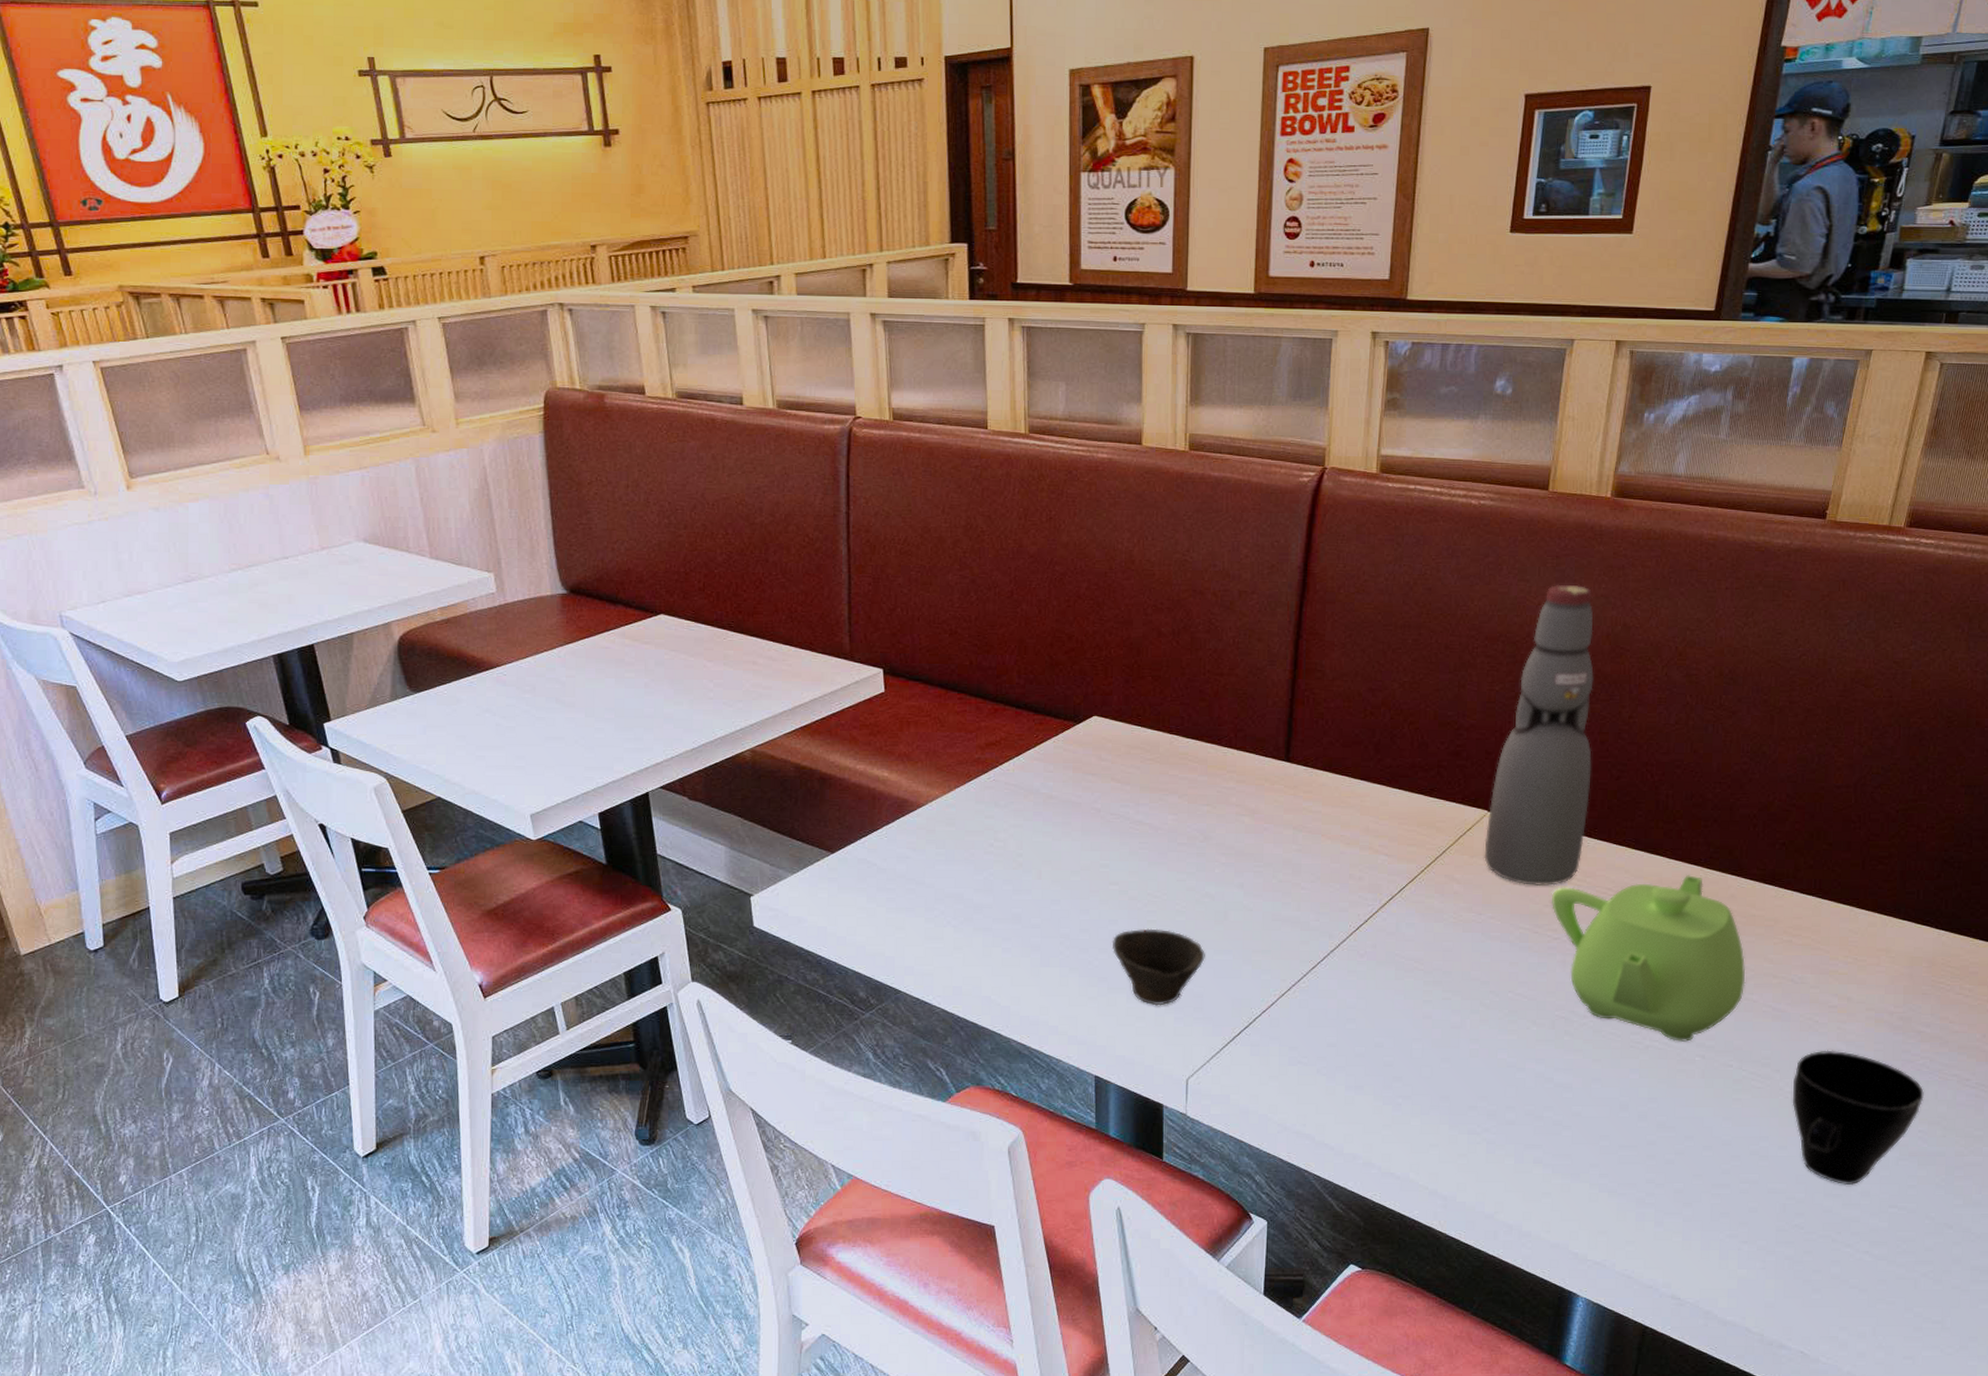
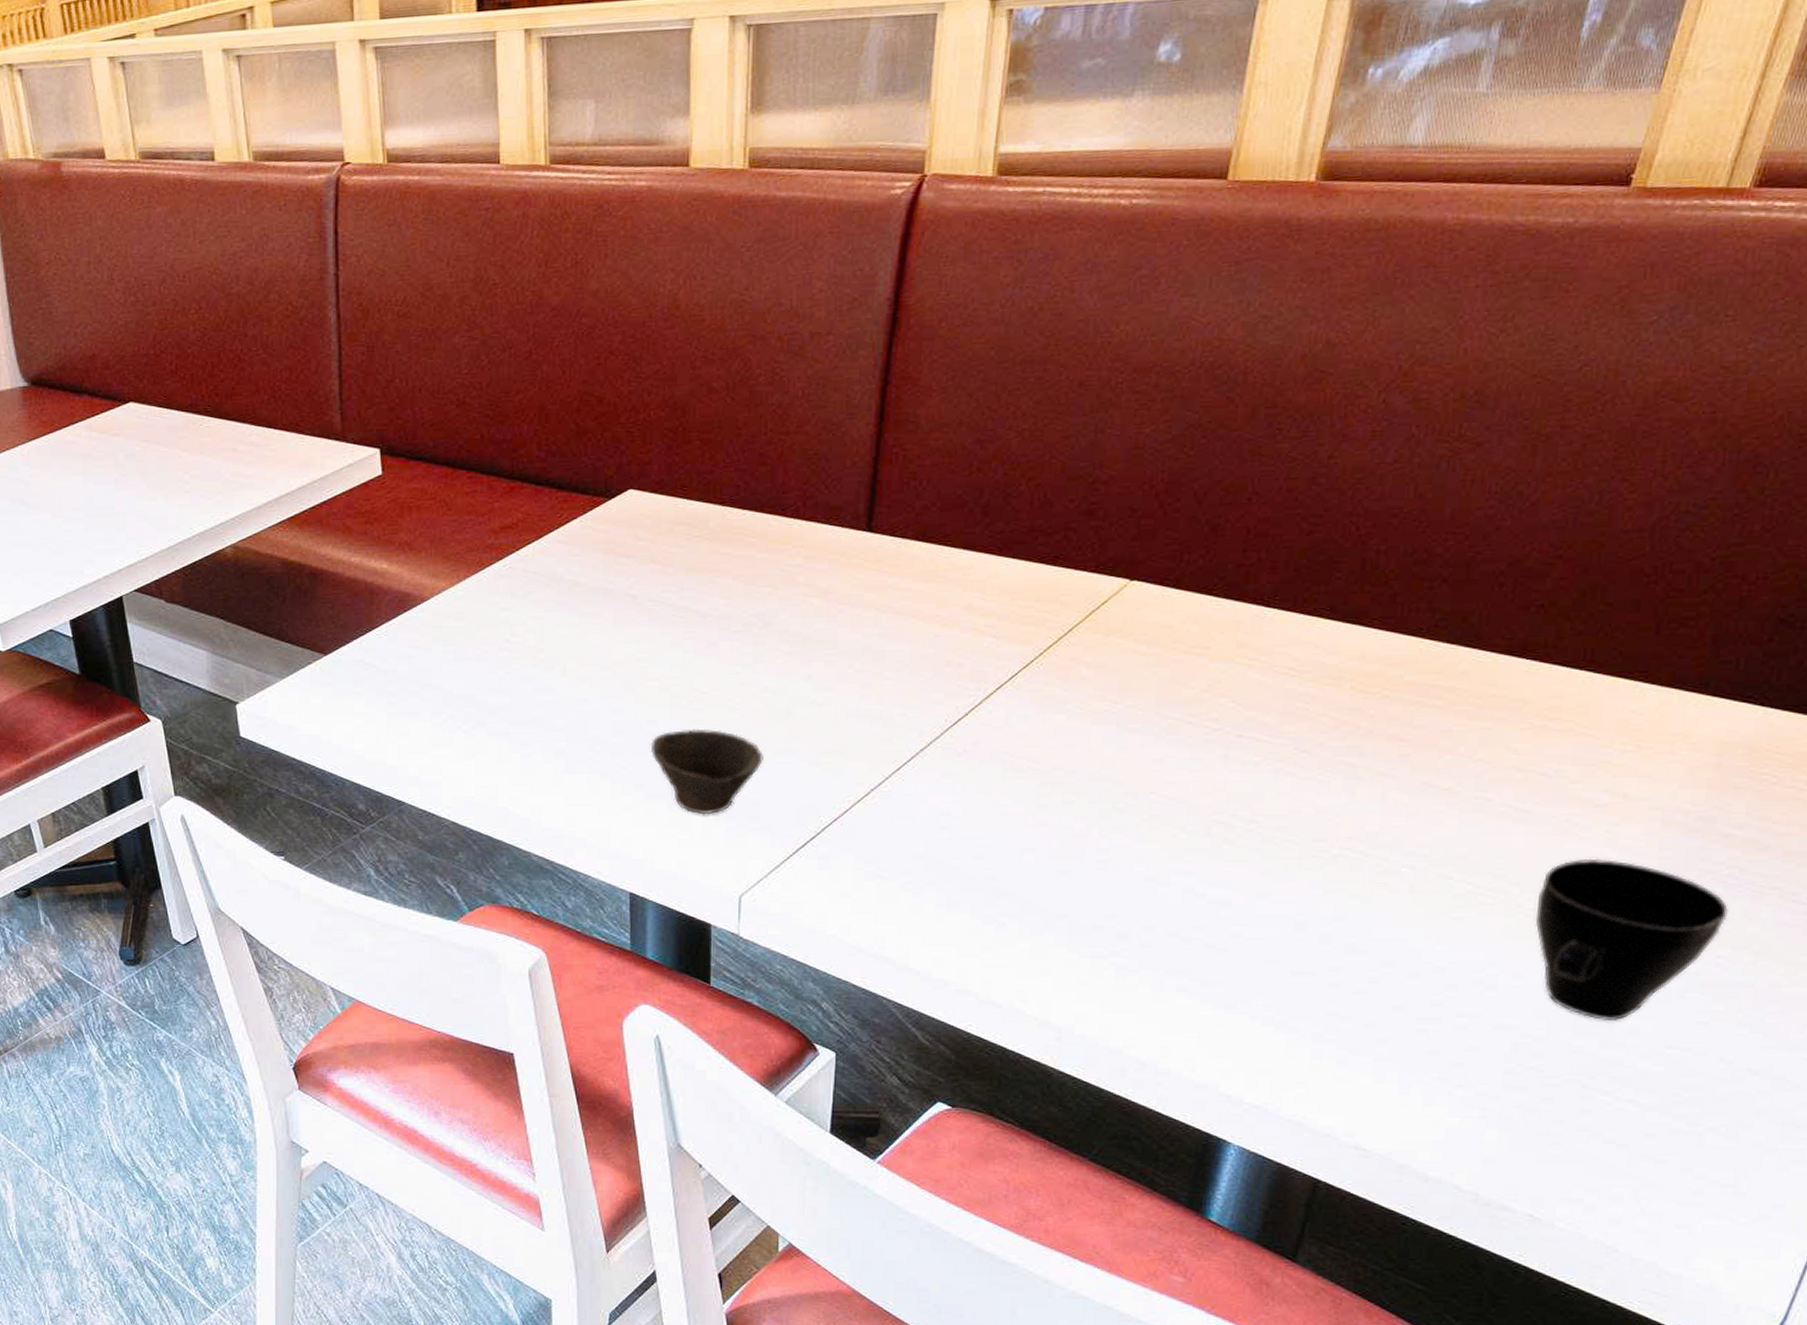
bottle: present [1484,584,1594,886] -> none [1123,296,1284,667]
teapot: present [1552,875,1746,1042] -> none [1212,649,1478,850]

